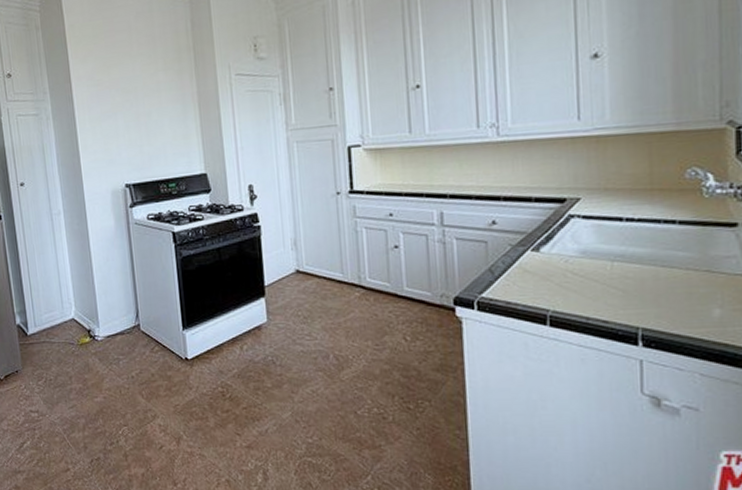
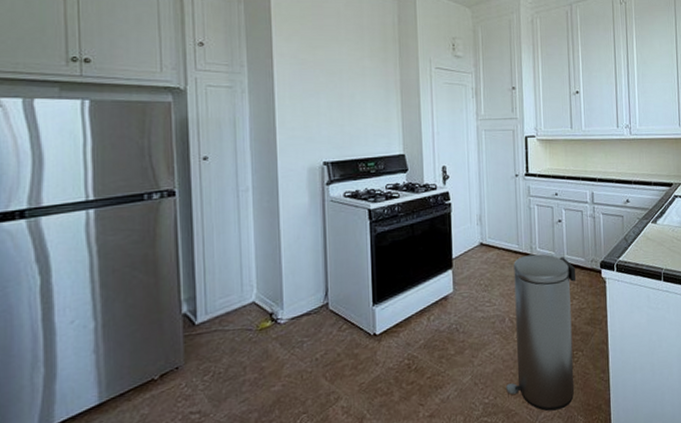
pedal bin: none [333,285,420,463] -> present [506,254,577,411]

